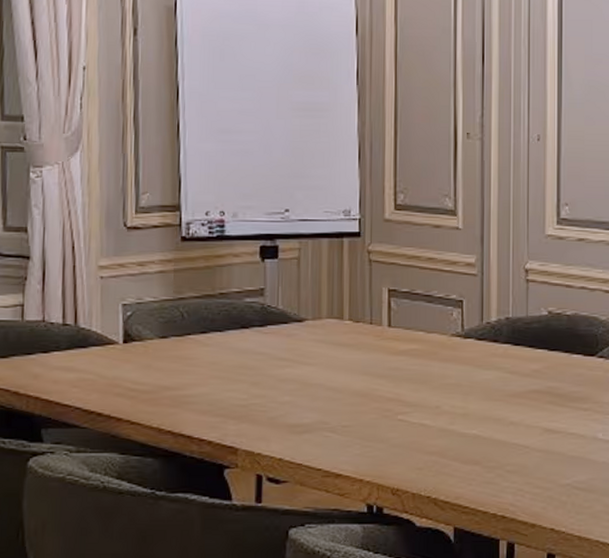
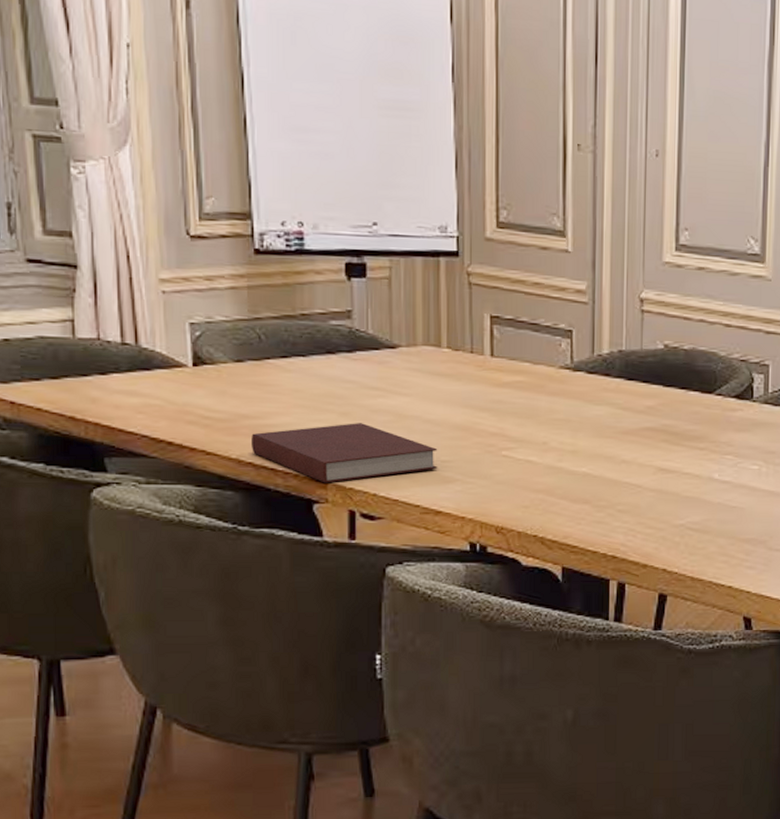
notebook: none [171,392,339,449] -> present [251,423,438,483]

